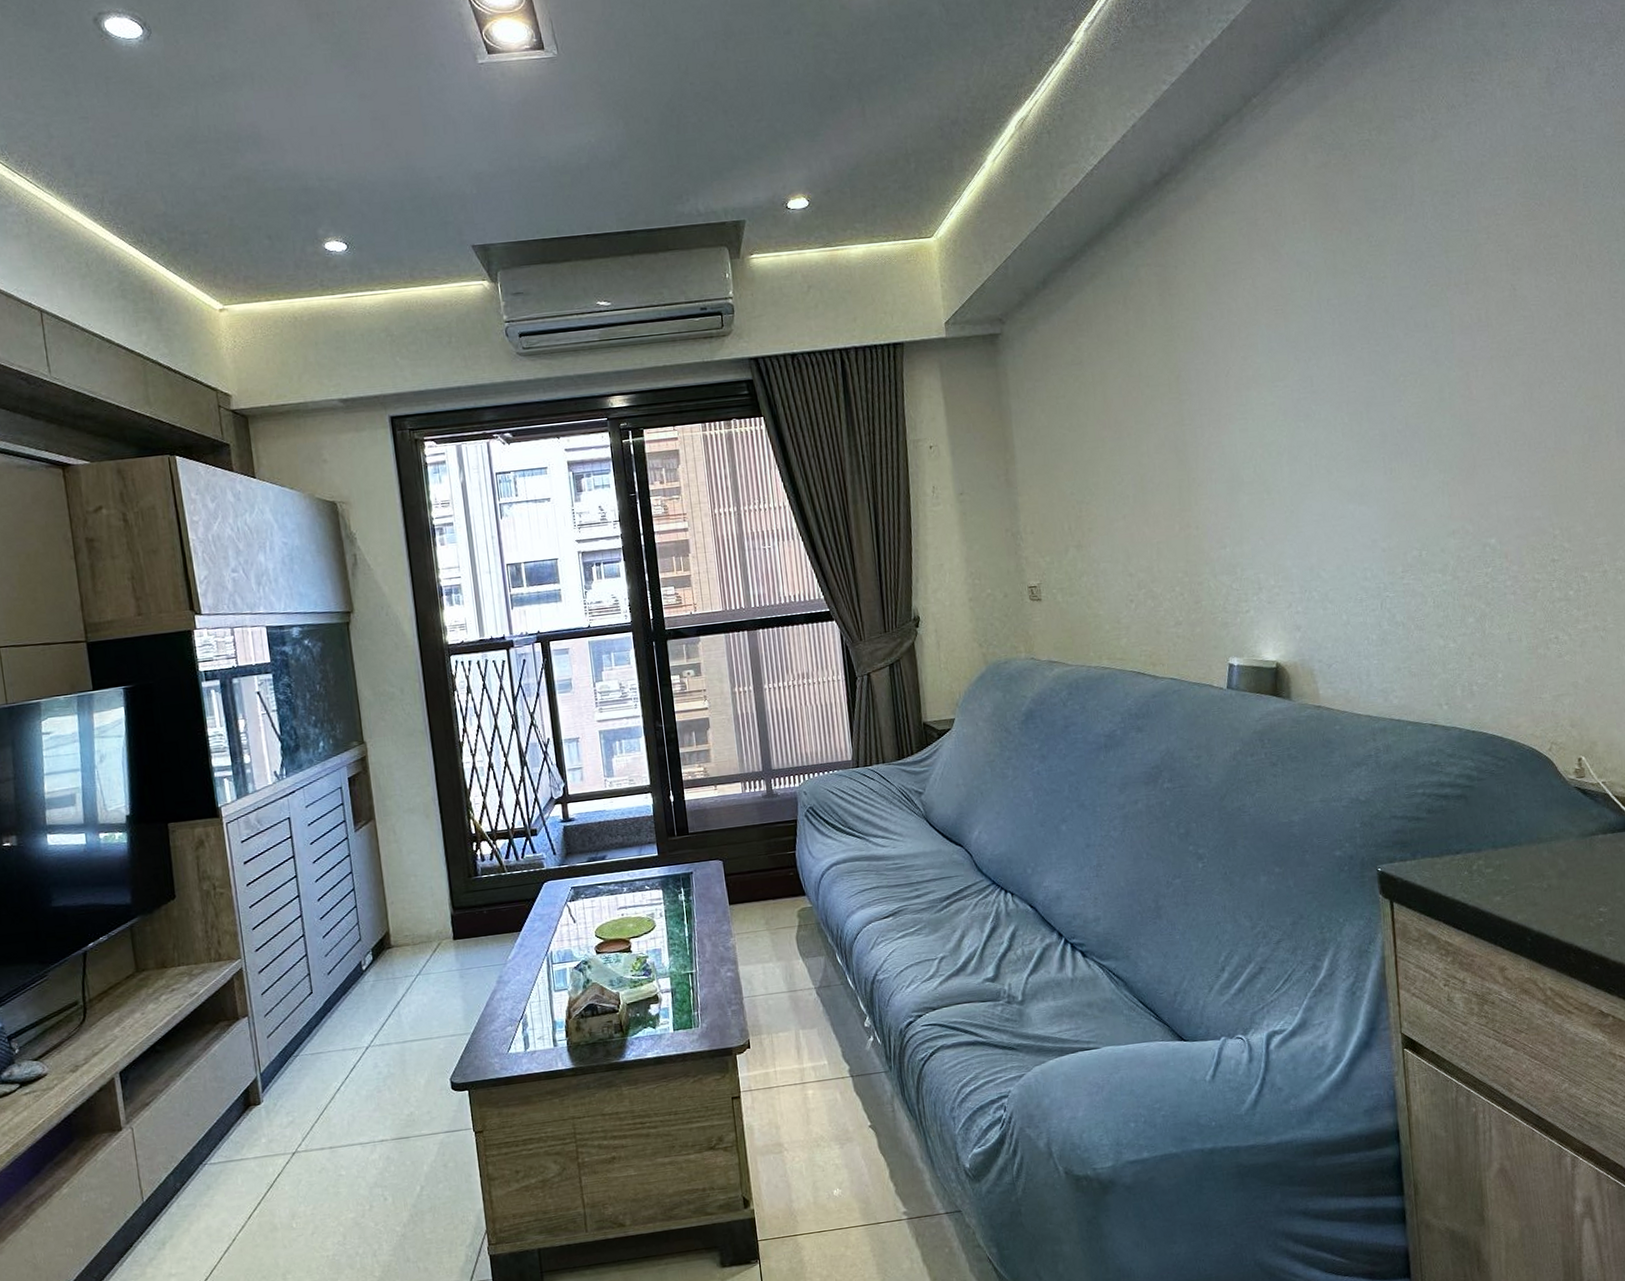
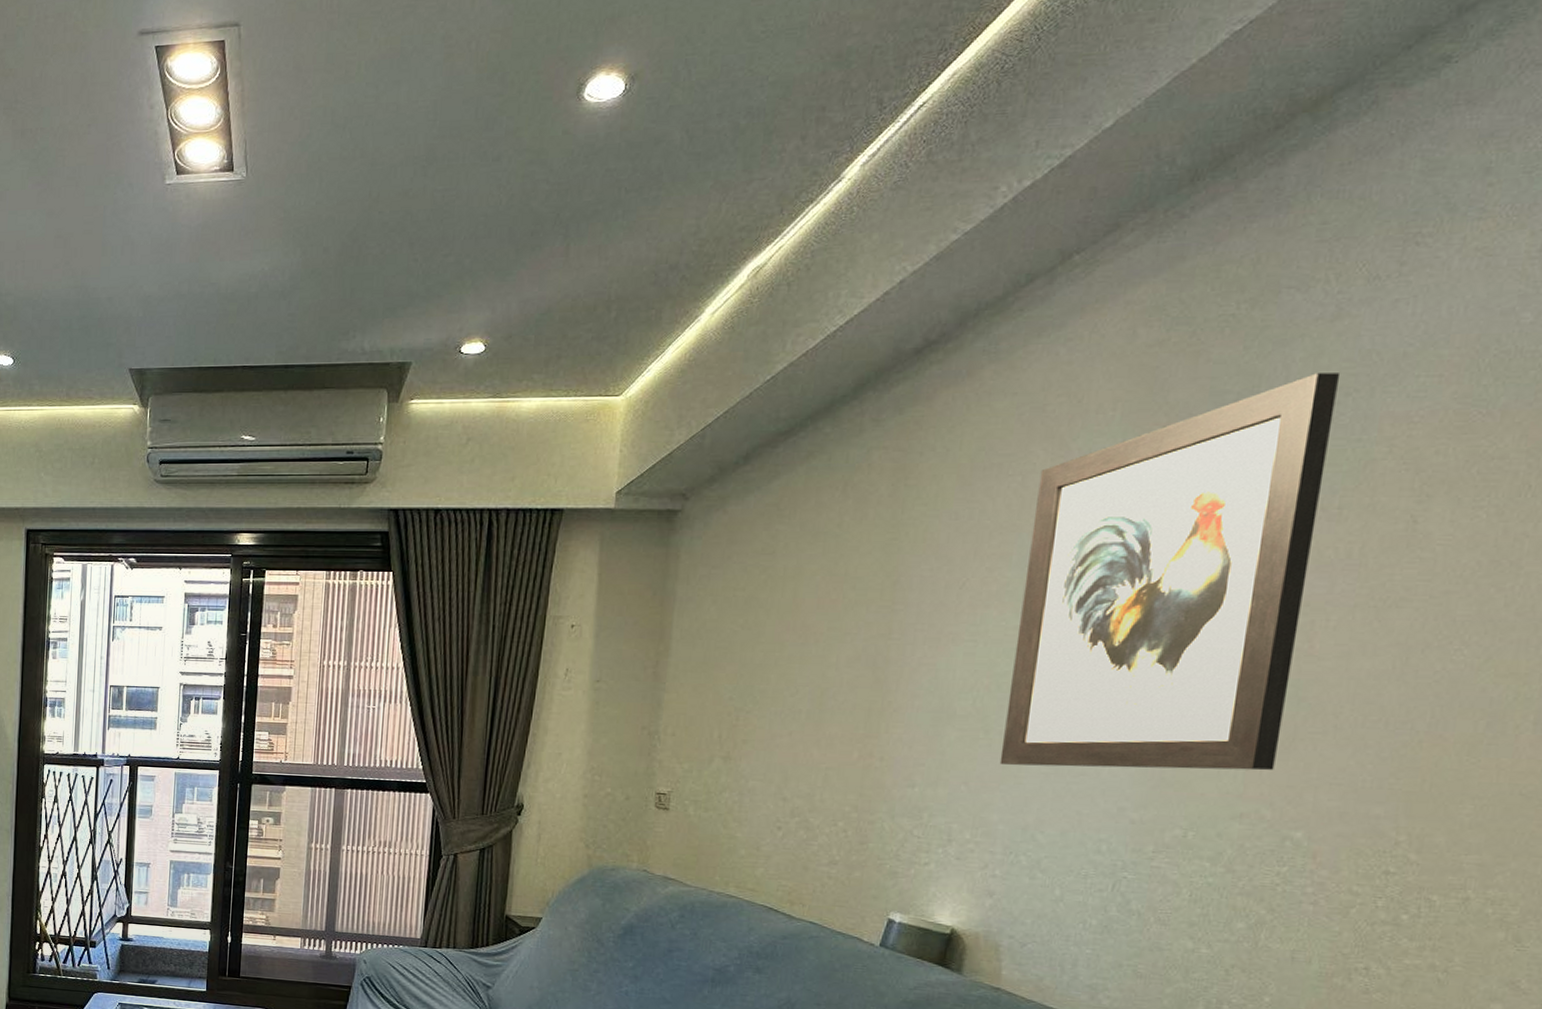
wall art: none [1264,180,1467,518] -> present [999,373,1341,771]

